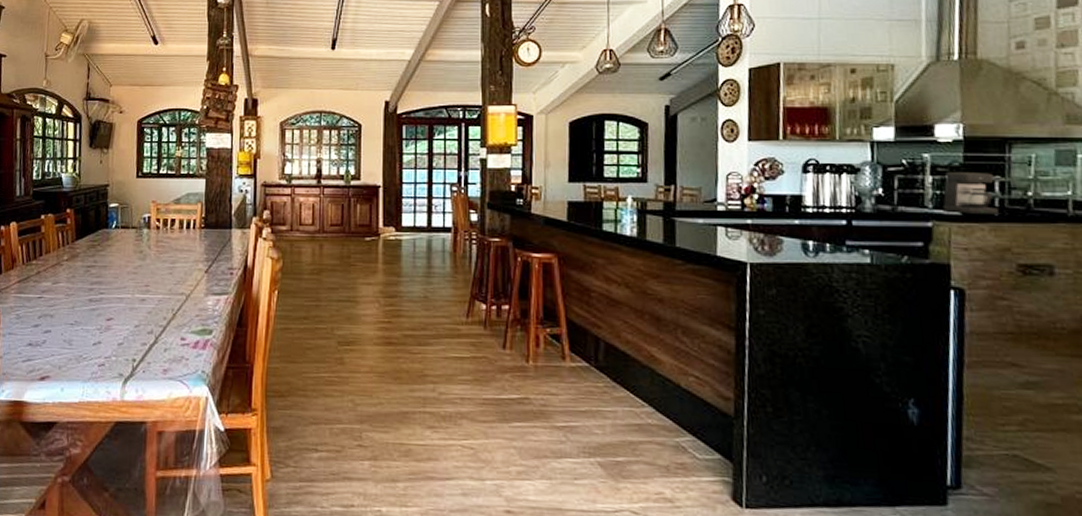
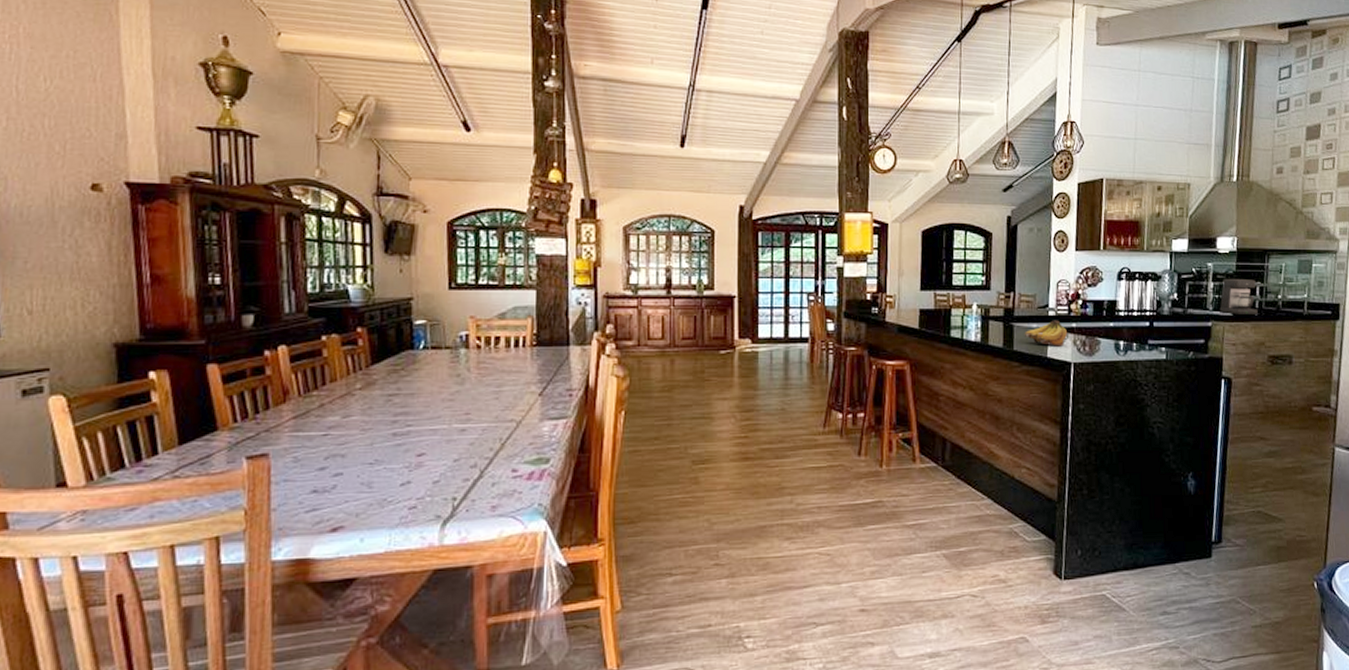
fruit: none [688,215,742,245] -> present [1024,320,1068,347]

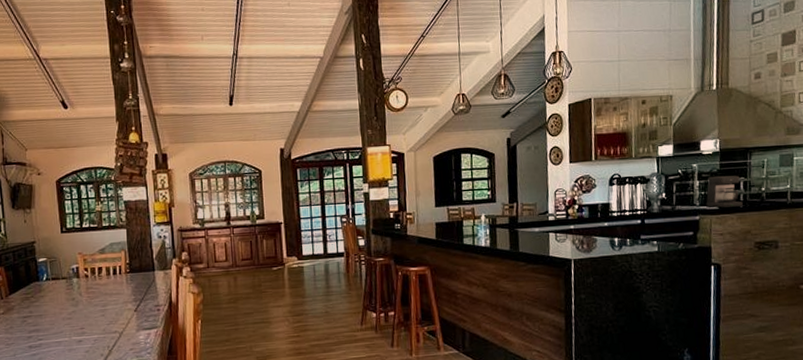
fruit: present [1024,320,1068,347] -> none [528,224,567,247]

